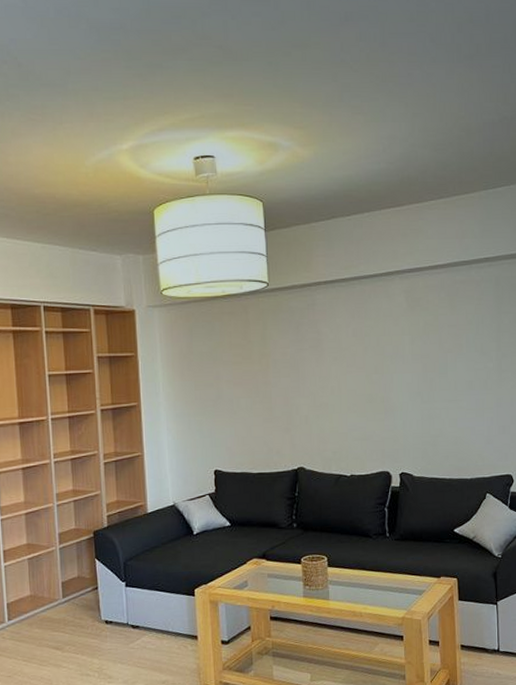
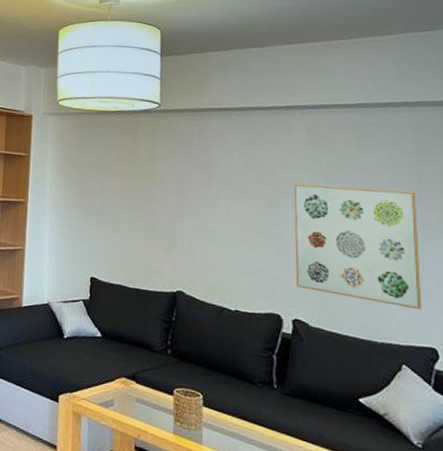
wall art: none [396,341,501,445] -> present [293,184,422,311]

